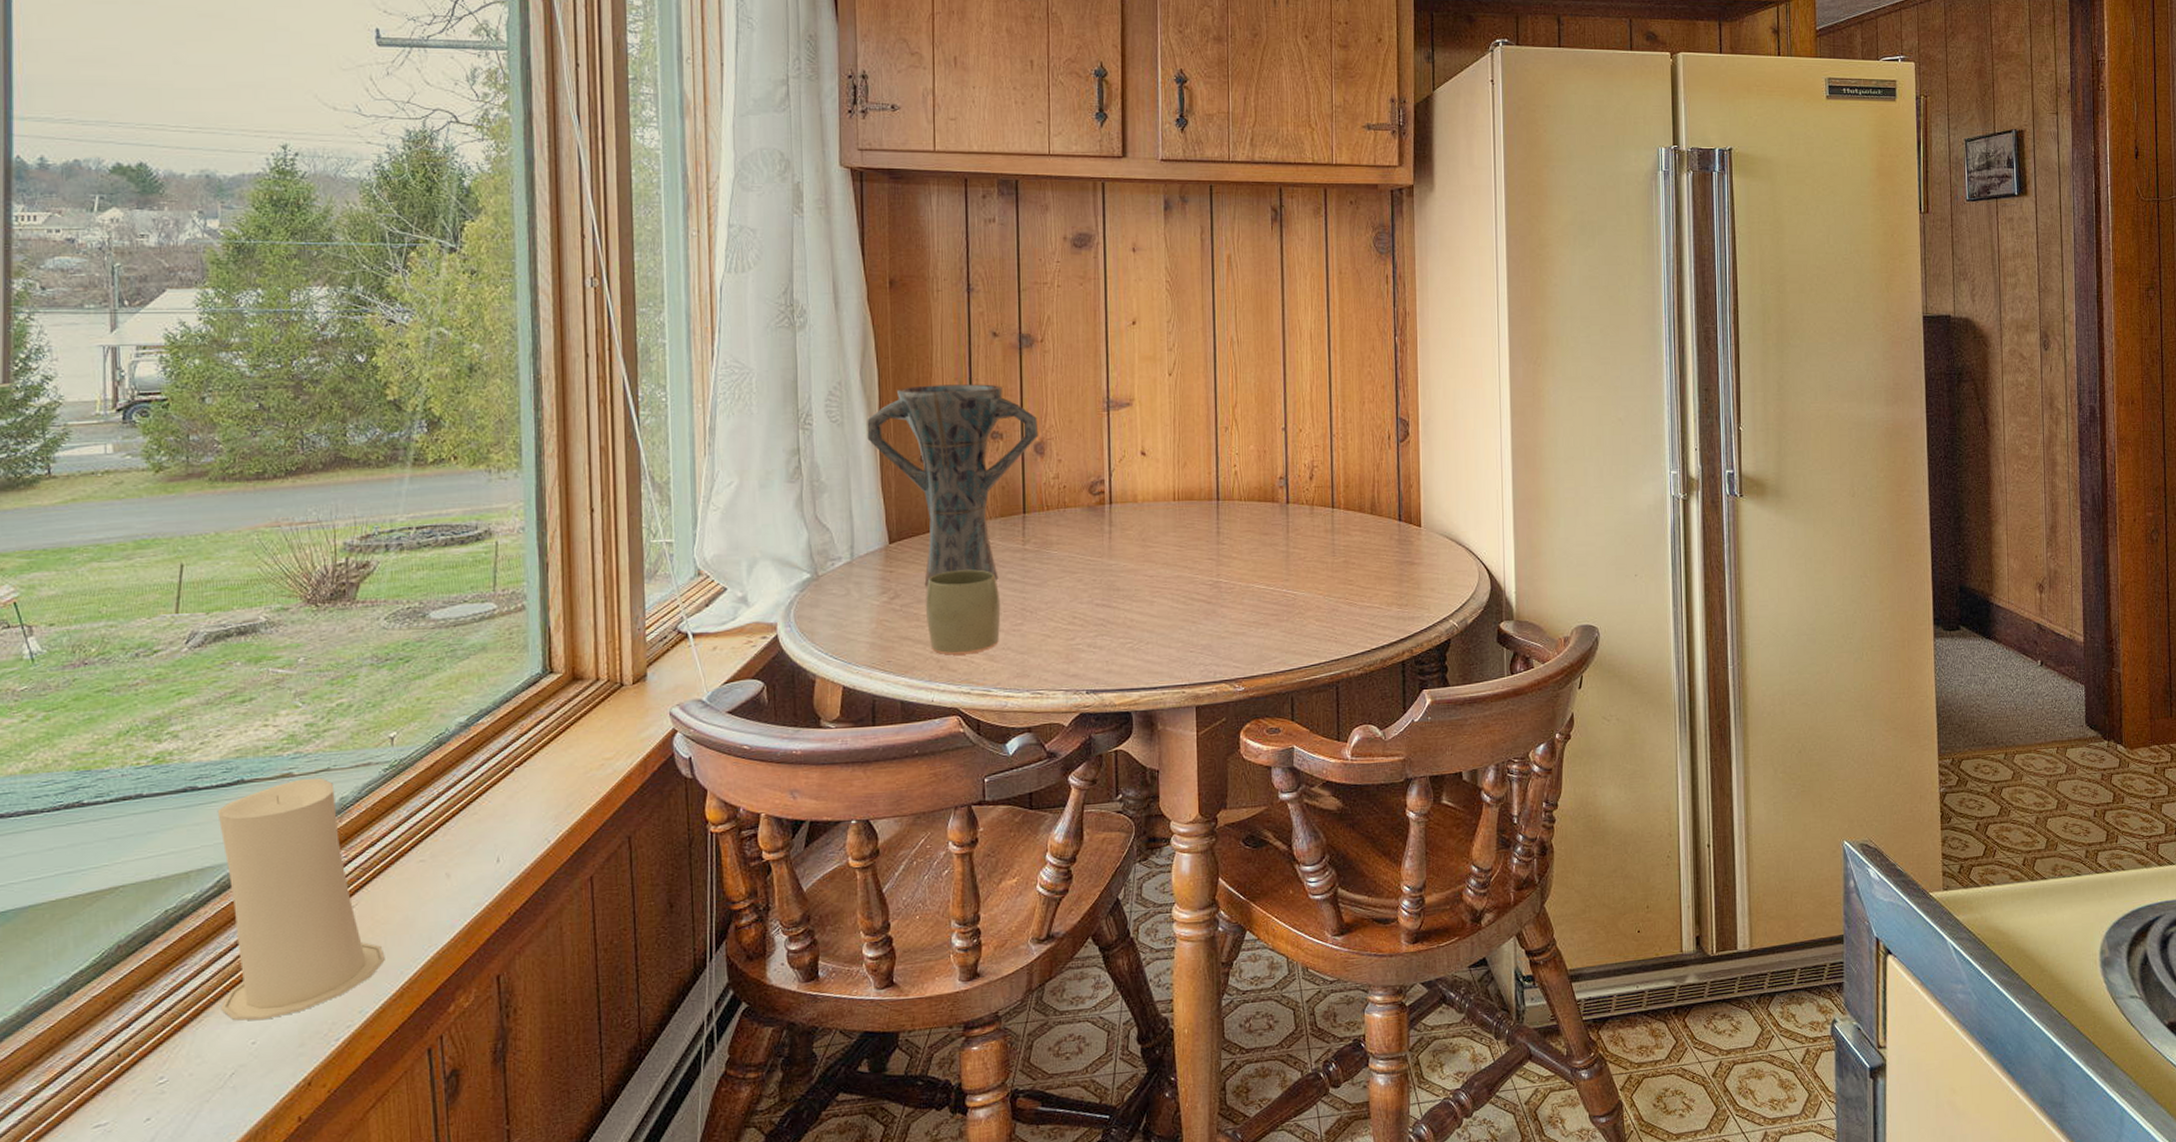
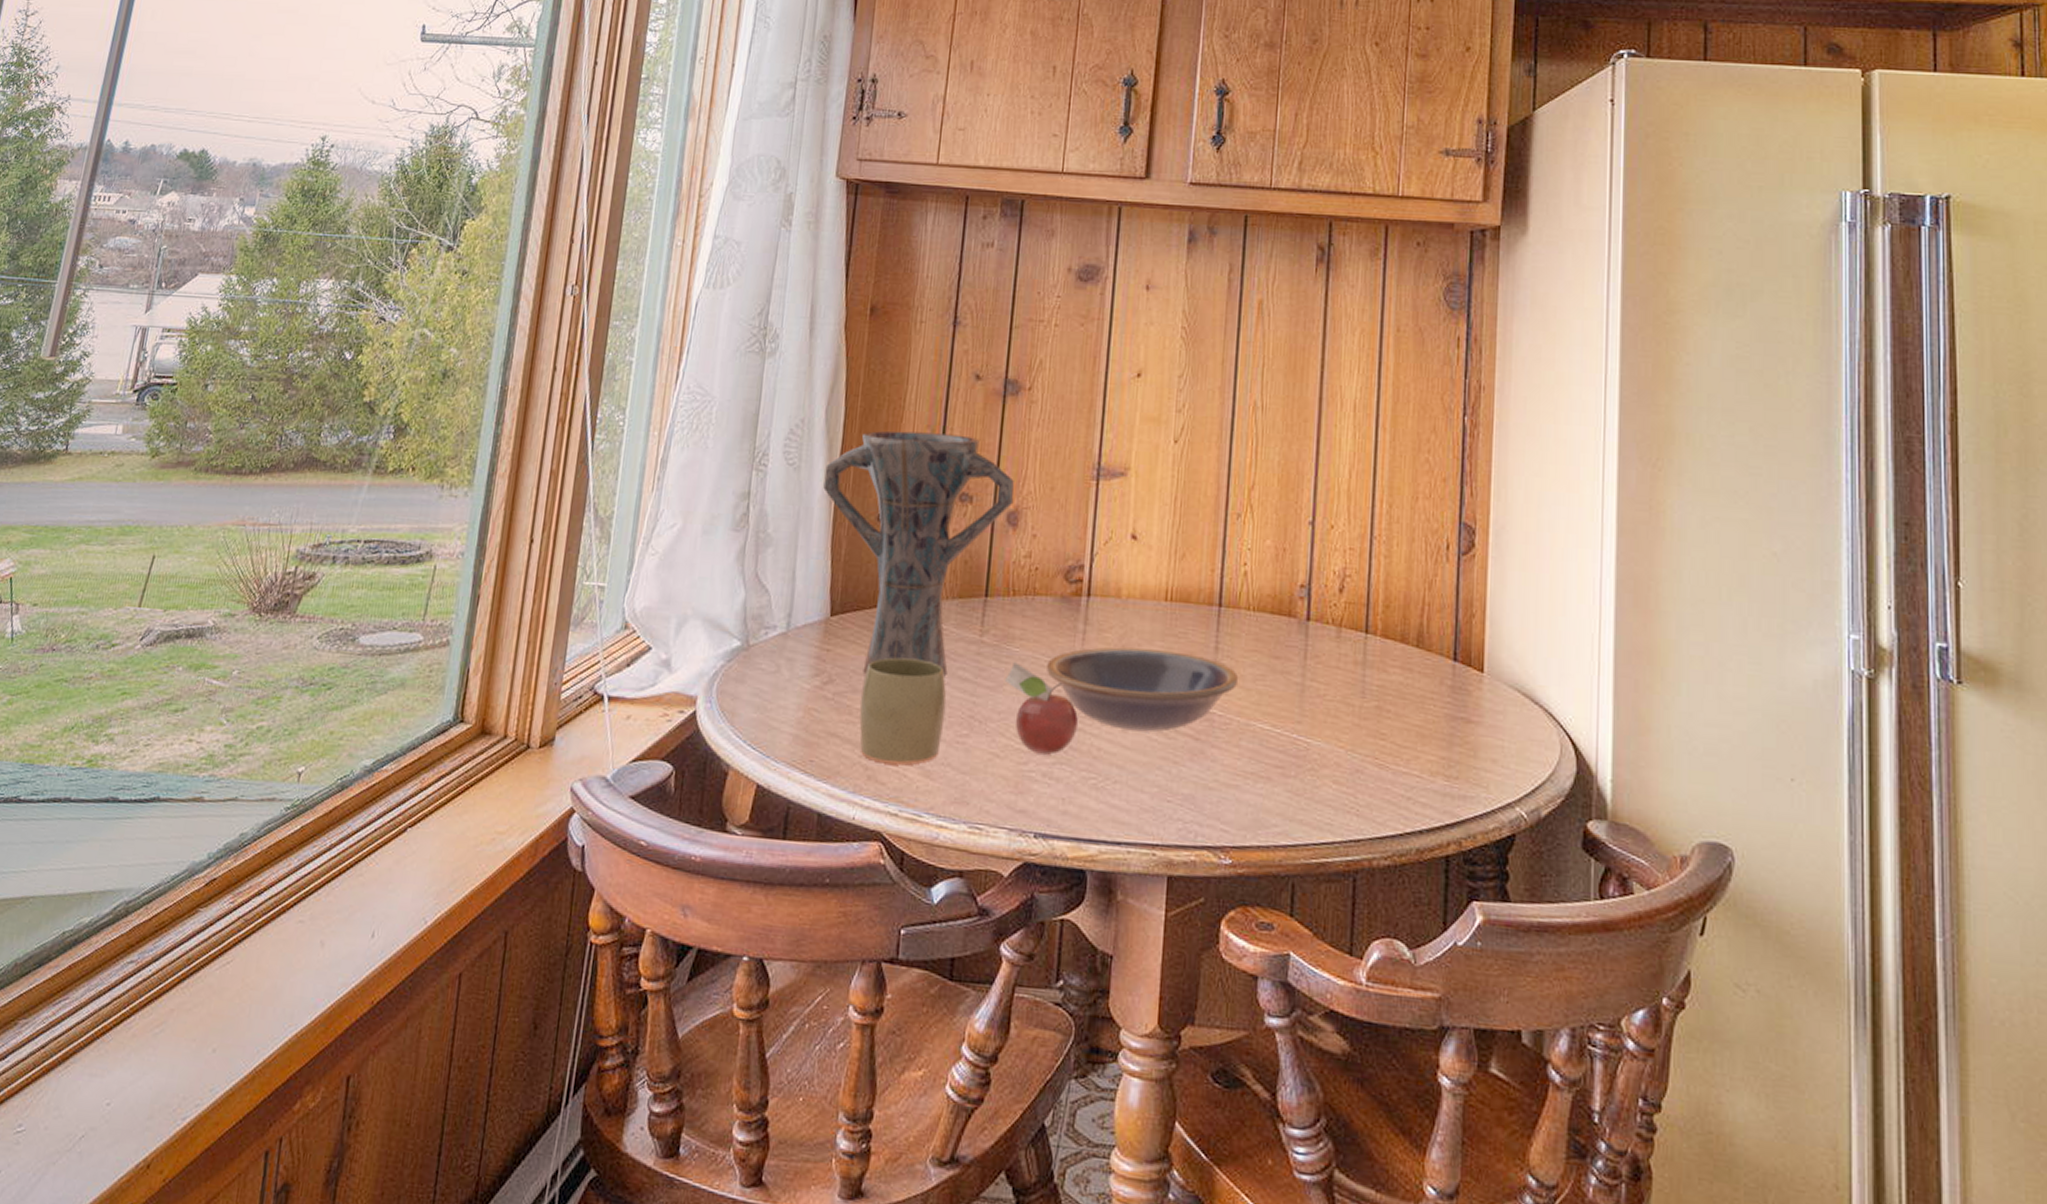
candle: present [217,777,385,1021] -> none [87,805,246,1080]
fruit: none [1048,562,1112,631] -> present [1005,662,1078,756]
bowl: none [1082,539,1238,604] -> present [1047,647,1239,733]

